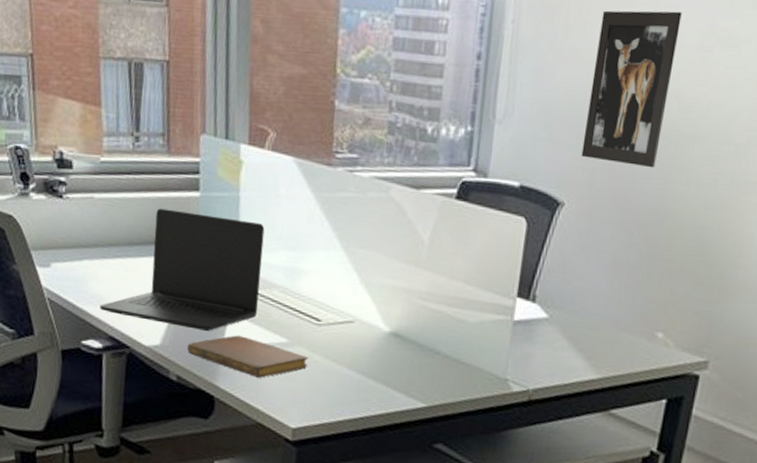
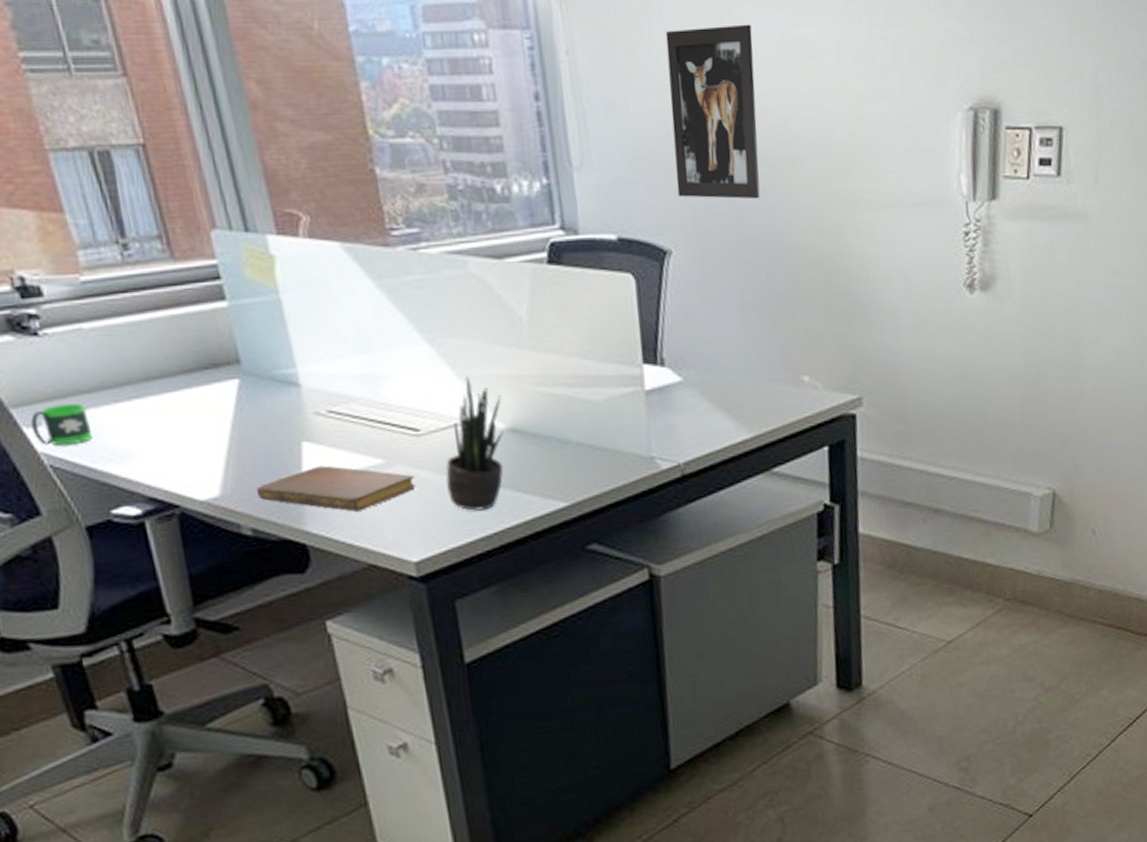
mug: none [42,253,82,286] -> present [31,403,93,446]
laptop: present [100,208,265,331] -> none [125,327,337,469]
potted plant: none [331,283,392,397] -> present [445,377,504,511]

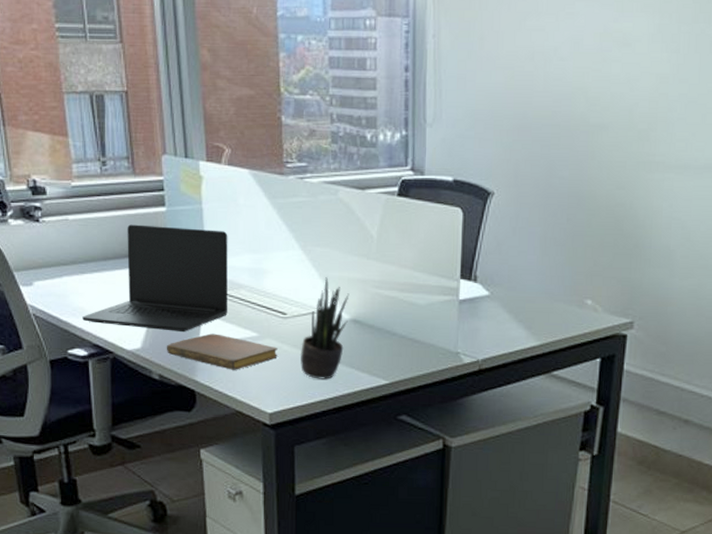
mug: present [31,403,93,446] -> none [26,272,64,301]
laptop: none [125,327,337,469] -> present [82,224,228,332]
wall art: present [665,24,760,199] -> none [505,18,581,156]

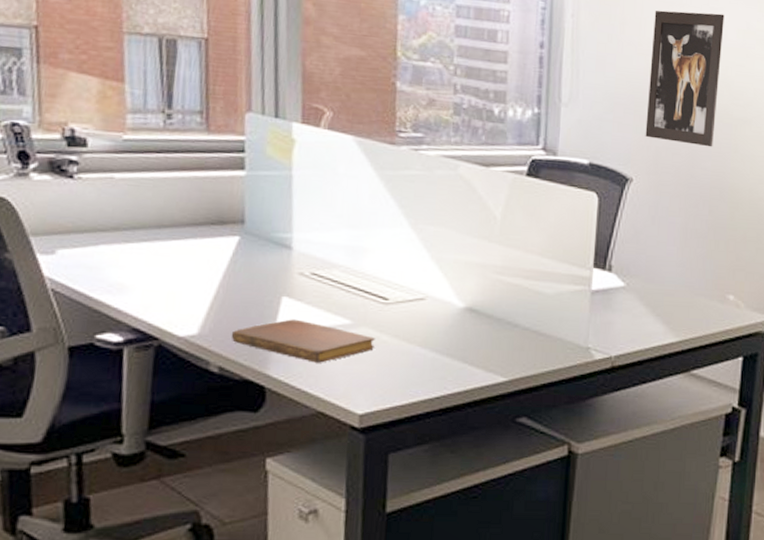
laptop: present [82,224,228,332] -> none [120,188,322,316]
potted plant: present [300,277,350,380] -> none [402,260,466,376]
wall art: none [505,18,581,156] -> present [645,10,725,147]

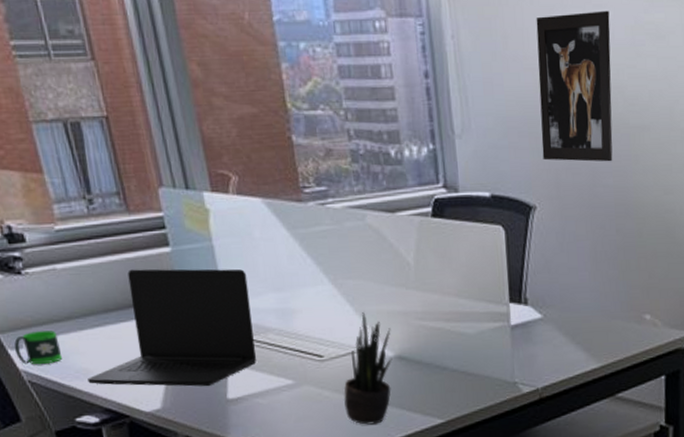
mug: none [45,238,98,274] -> present [14,330,63,365]
laptop: none [120,188,322,316] -> present [87,269,256,387]
notebook: present [231,319,375,363] -> none [190,385,319,424]
potted plant: none [402,260,466,376] -> present [343,312,392,425]

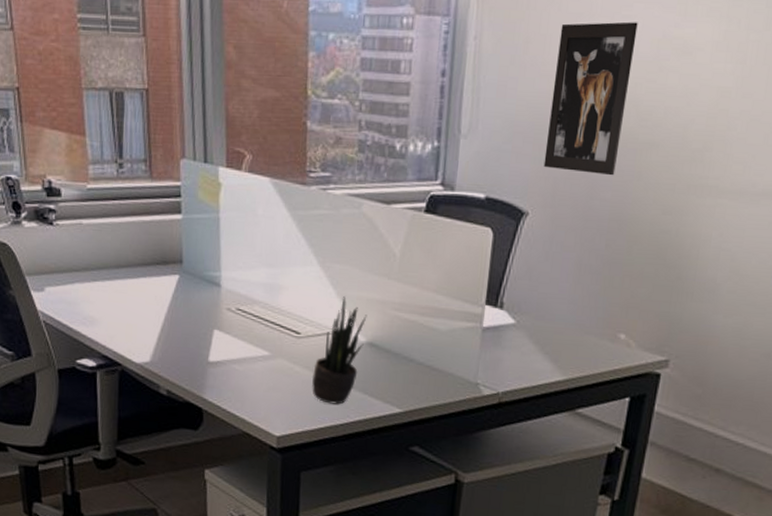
mug: present [14,330,63,365] -> none [37,277,75,308]
laptop: present [87,269,256,387] -> none [92,231,245,347]

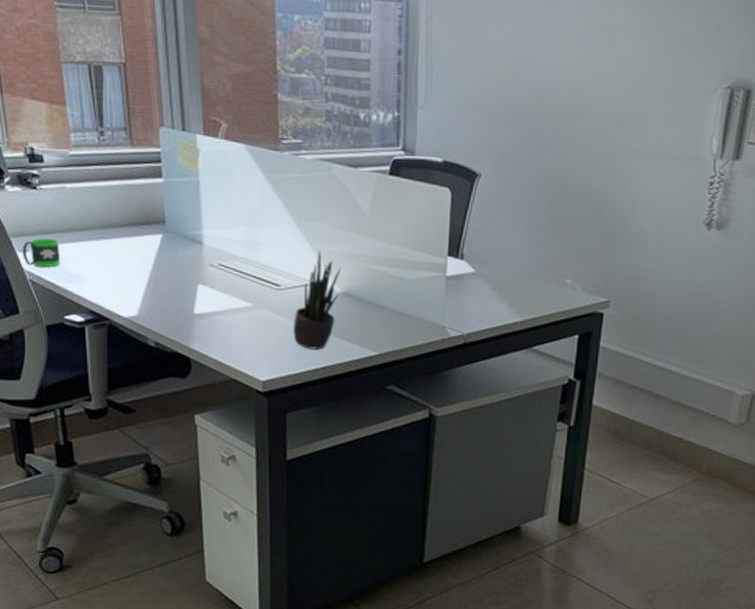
mug: none [37,277,75,308] -> present [23,238,61,268]
wall art: present [543,21,638,176] -> none [492,9,566,142]

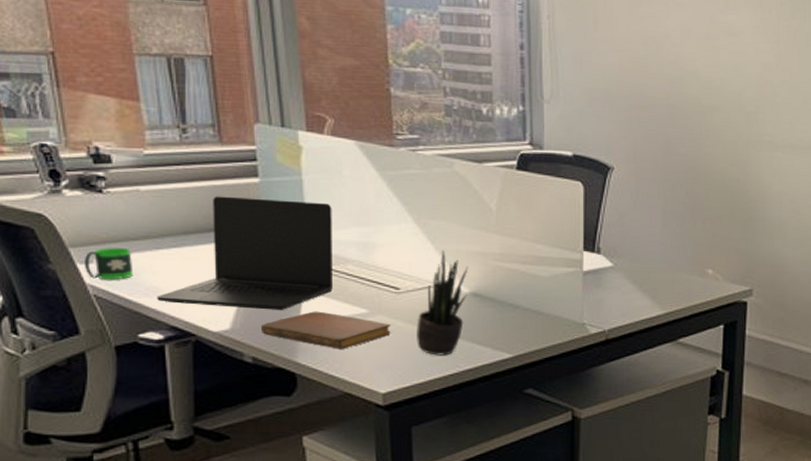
laptop: none [79,194,224,300] -> present [157,196,332,310]
notebook: none [162,303,271,339] -> present [260,311,391,349]

